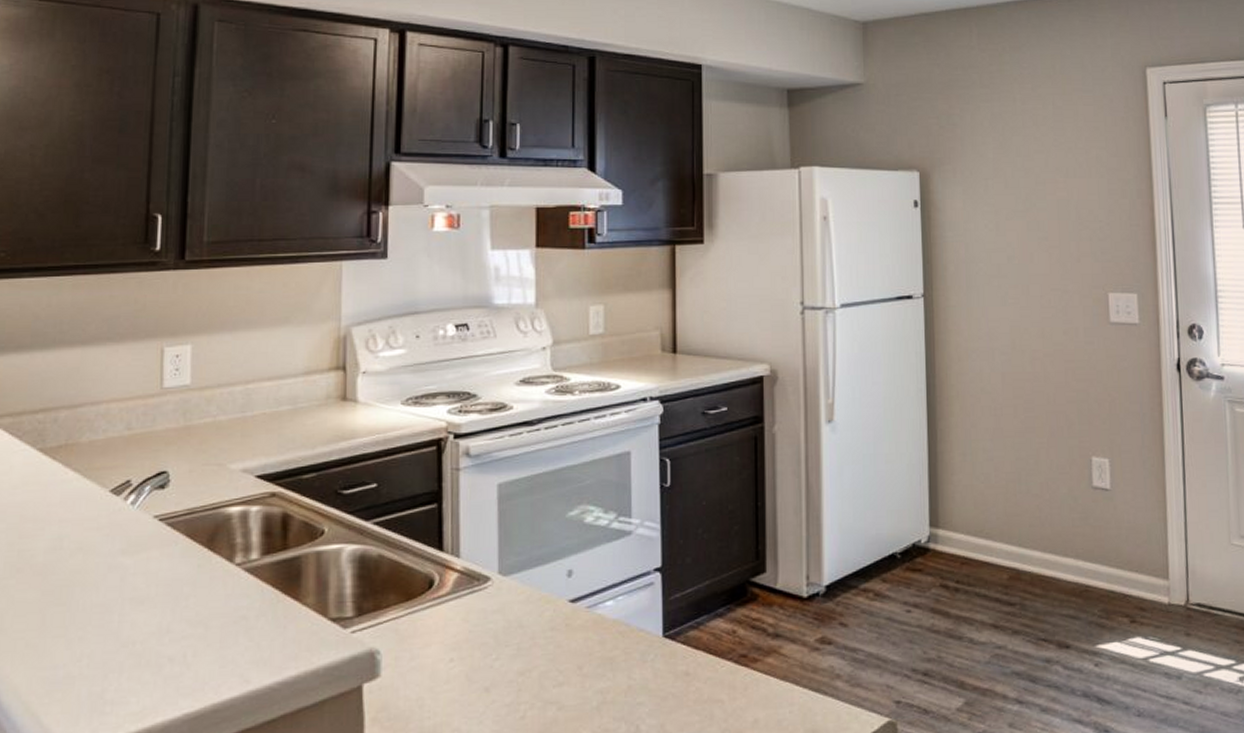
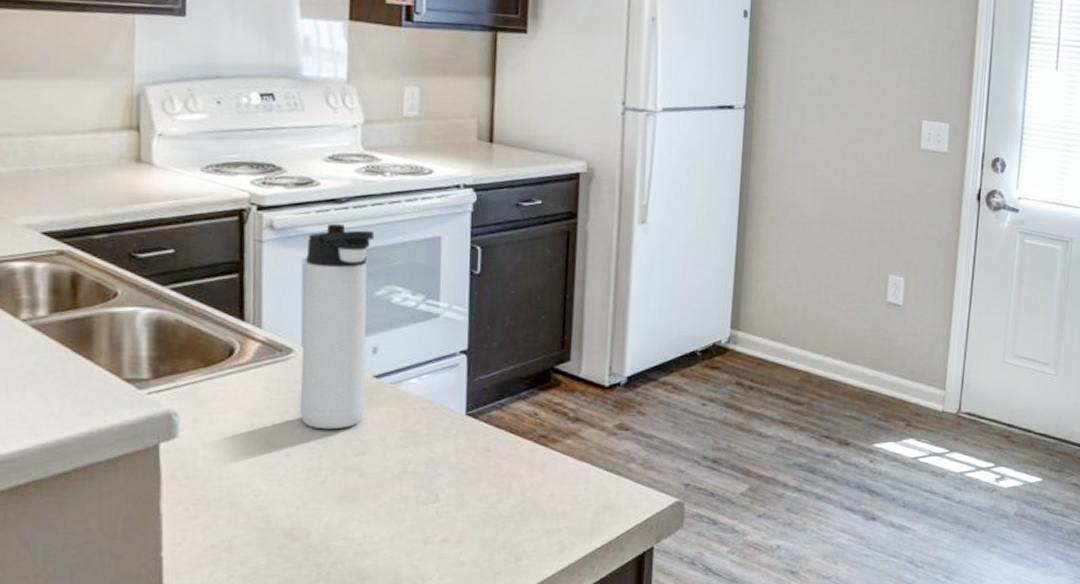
thermos bottle: none [497,447,566,661] -> present [299,224,375,430]

